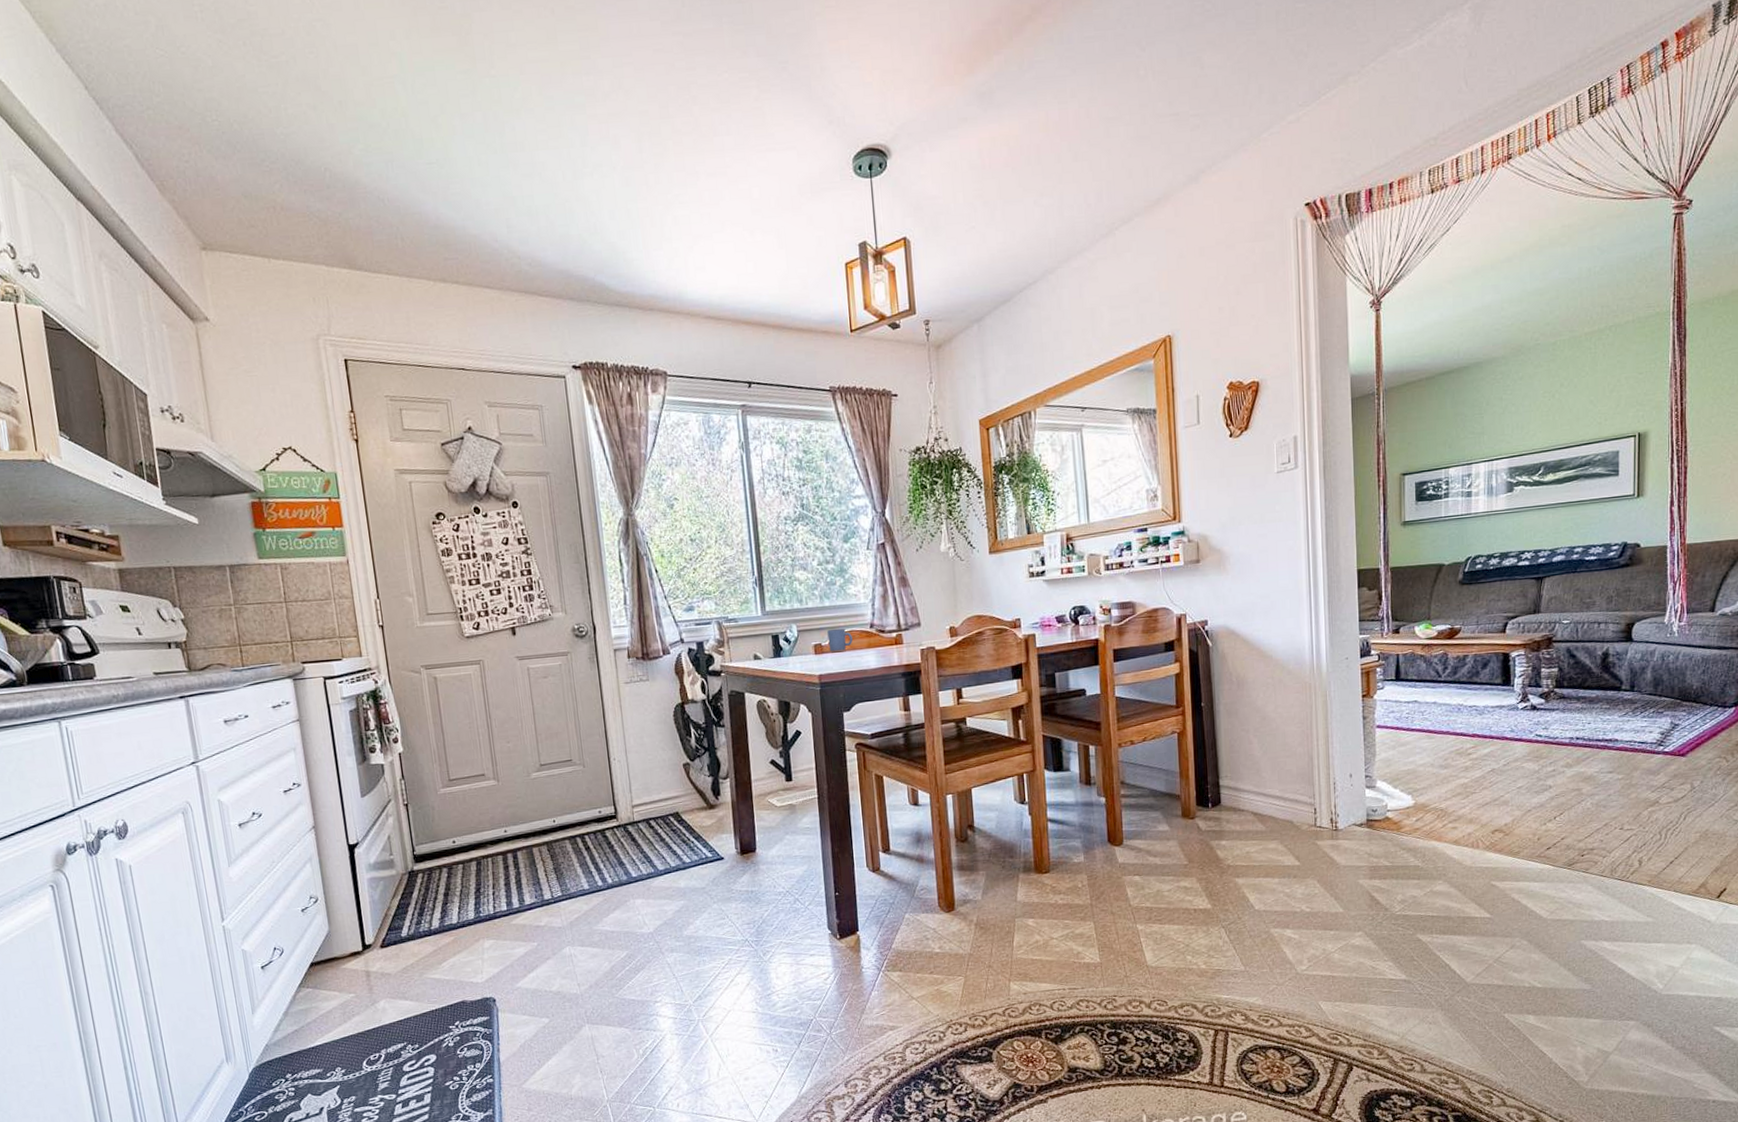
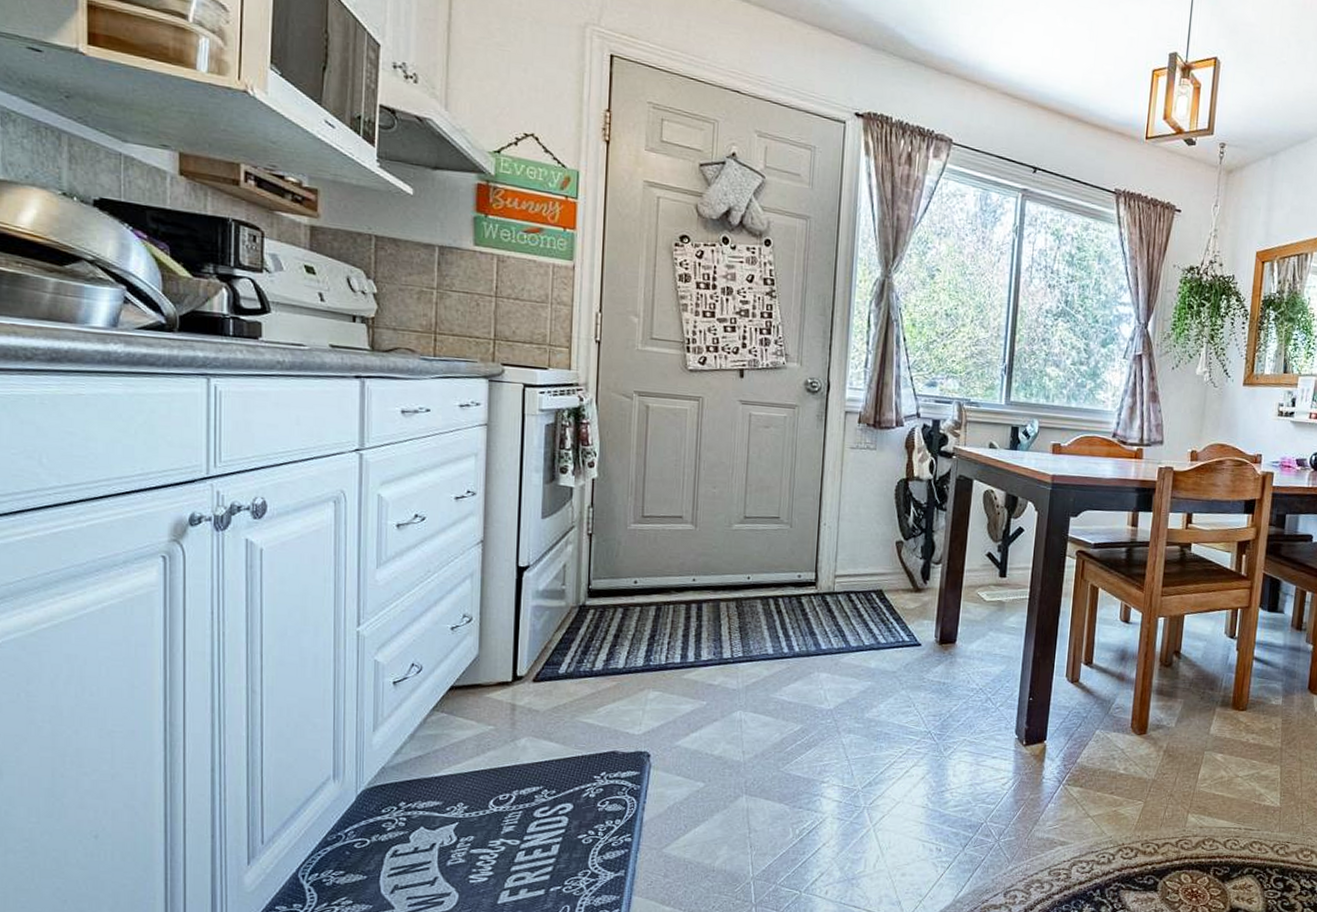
mug: present [827,628,853,653] -> none [1067,430,1093,456]

